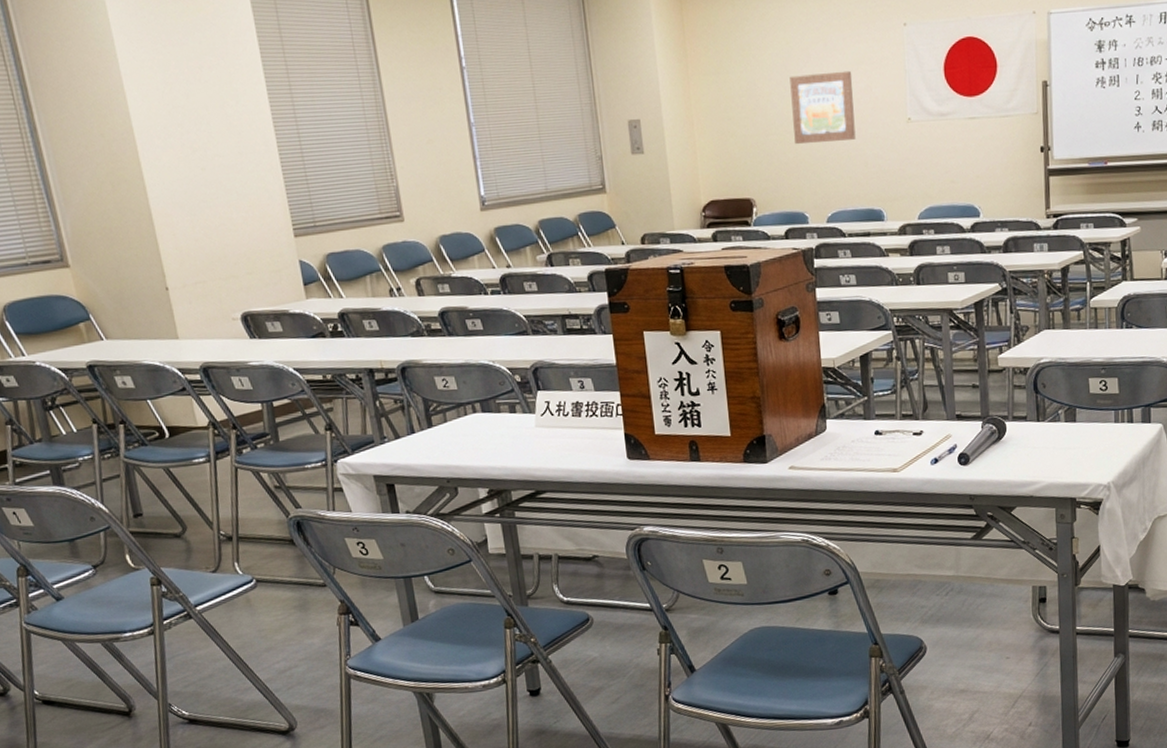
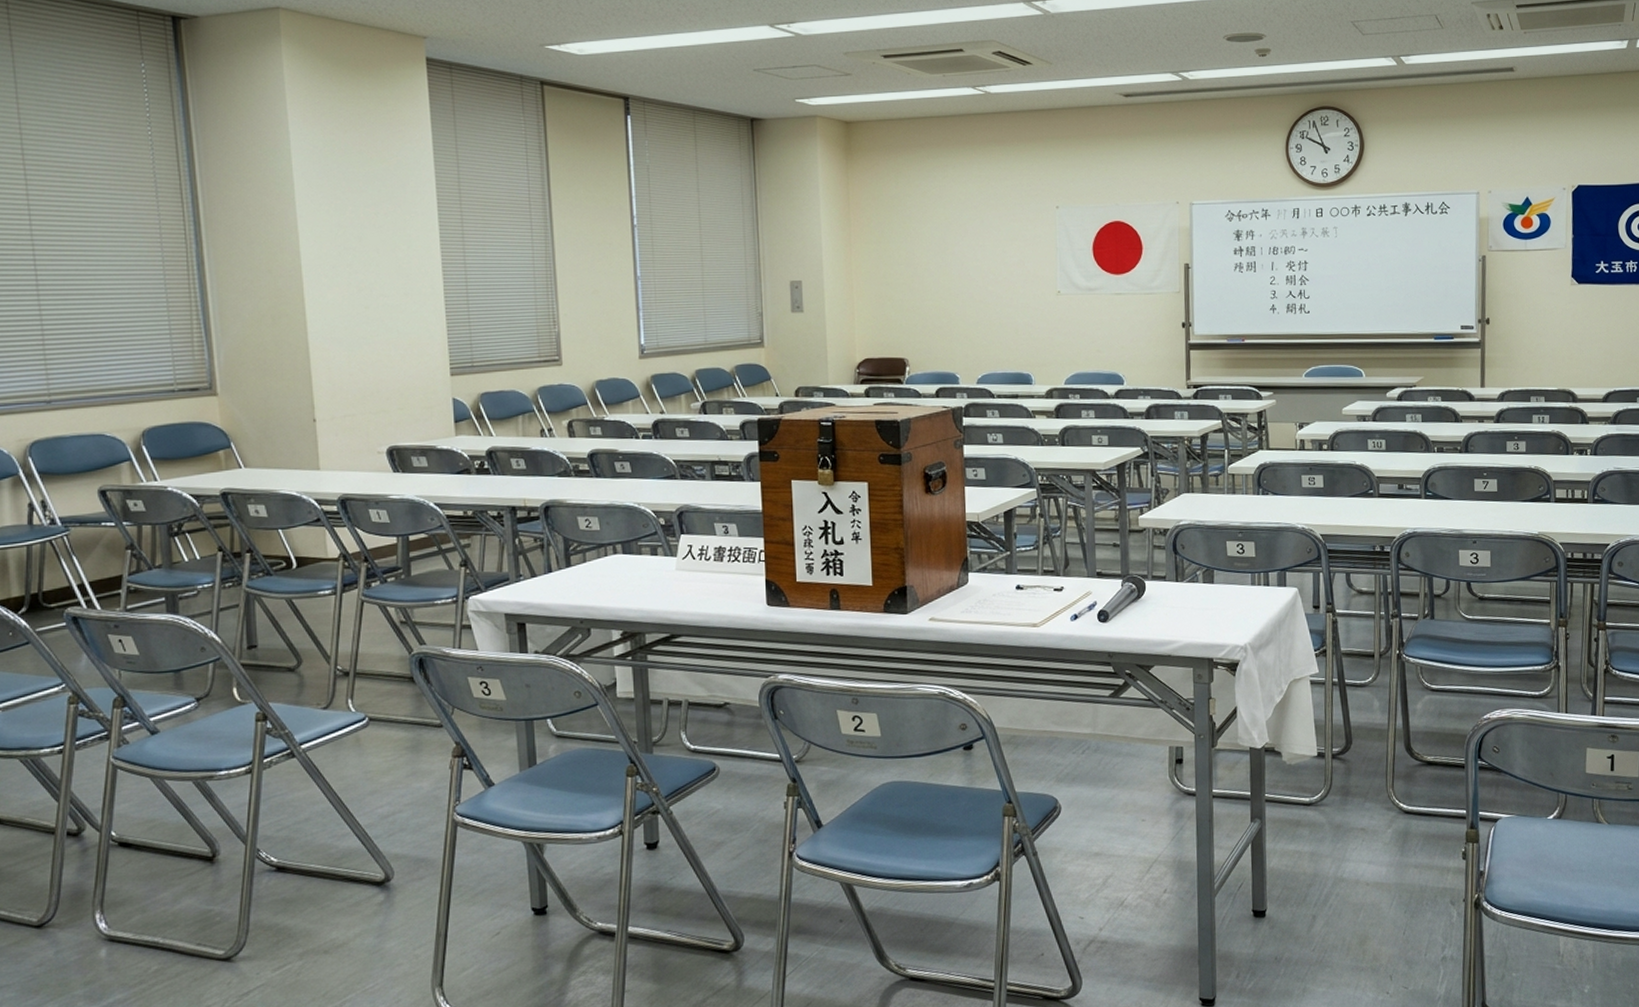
wall art: present [790,70,856,145] -> none [947,246,1008,311]

